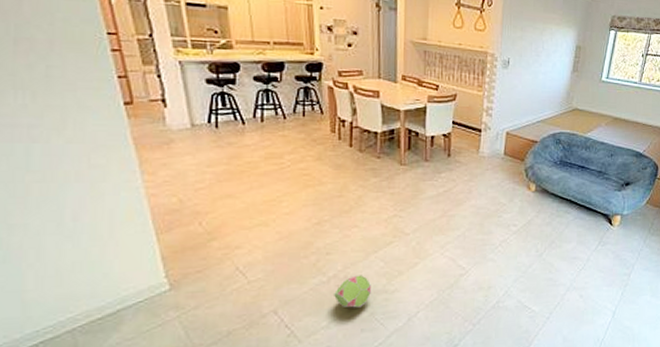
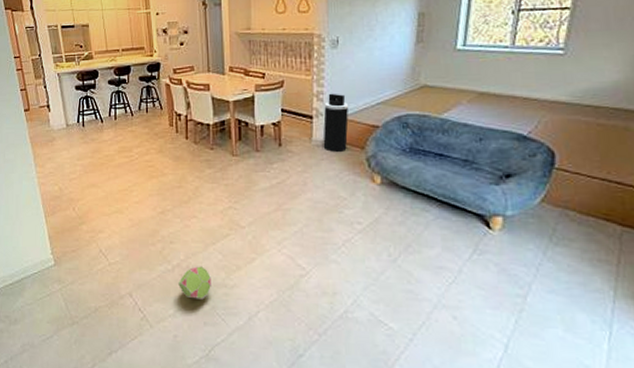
trash can: none [489,109,514,164] -> present [323,93,349,153]

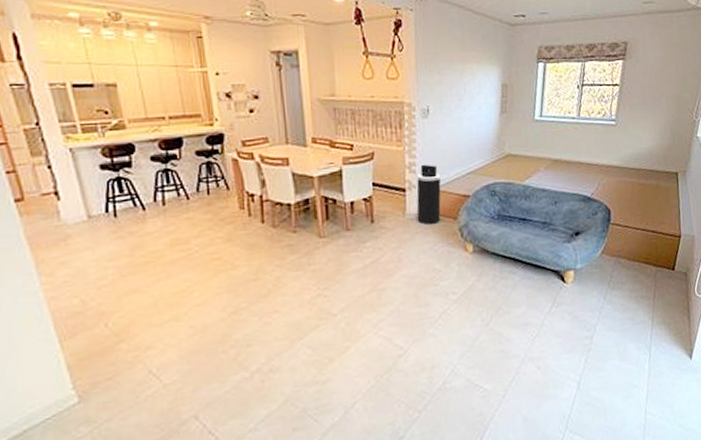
ball: present [178,266,211,300] -> none [259,366,300,405]

